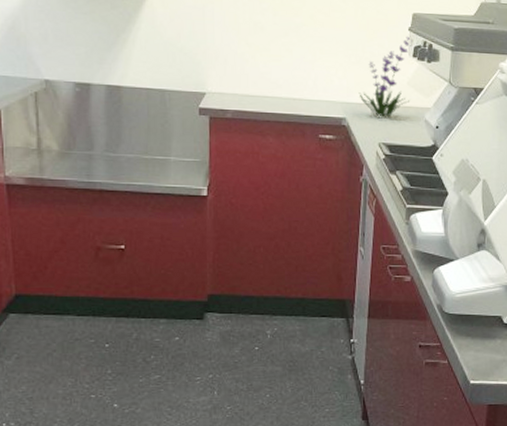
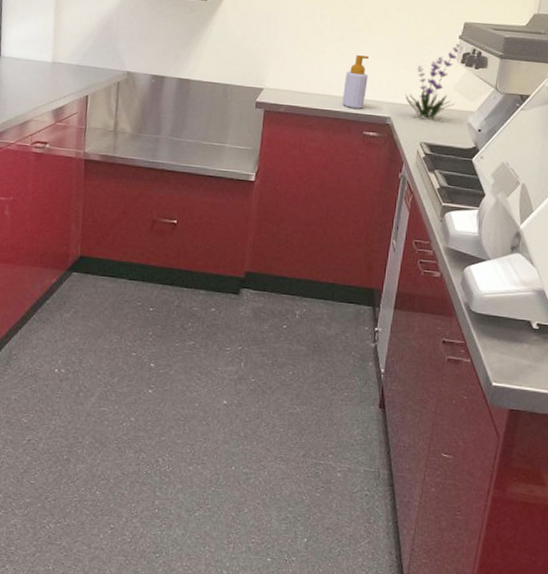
soap bottle: none [293,52,319,110] -> present [342,55,369,109]

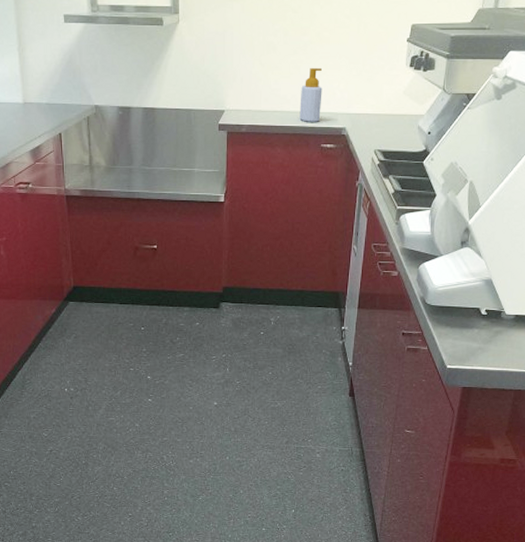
plant: present [405,43,462,119] -> none [358,47,410,126]

